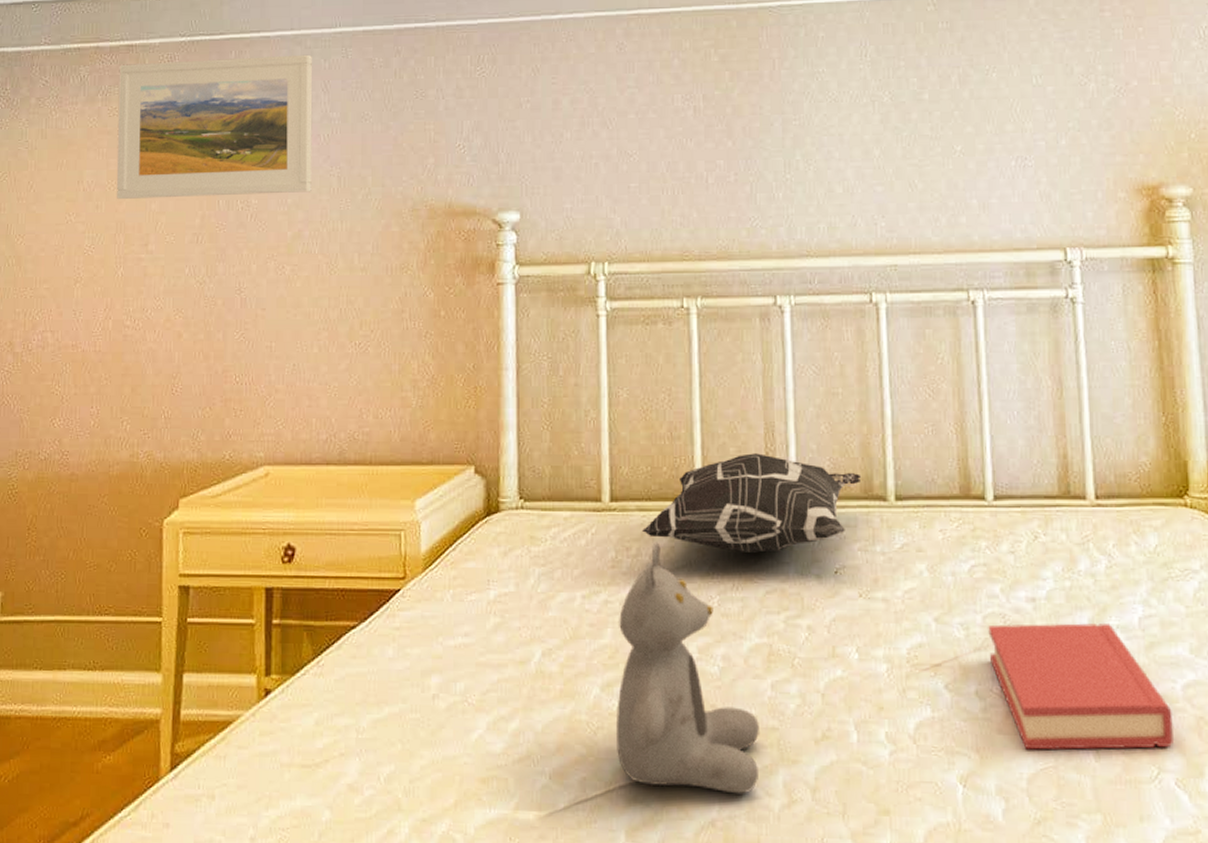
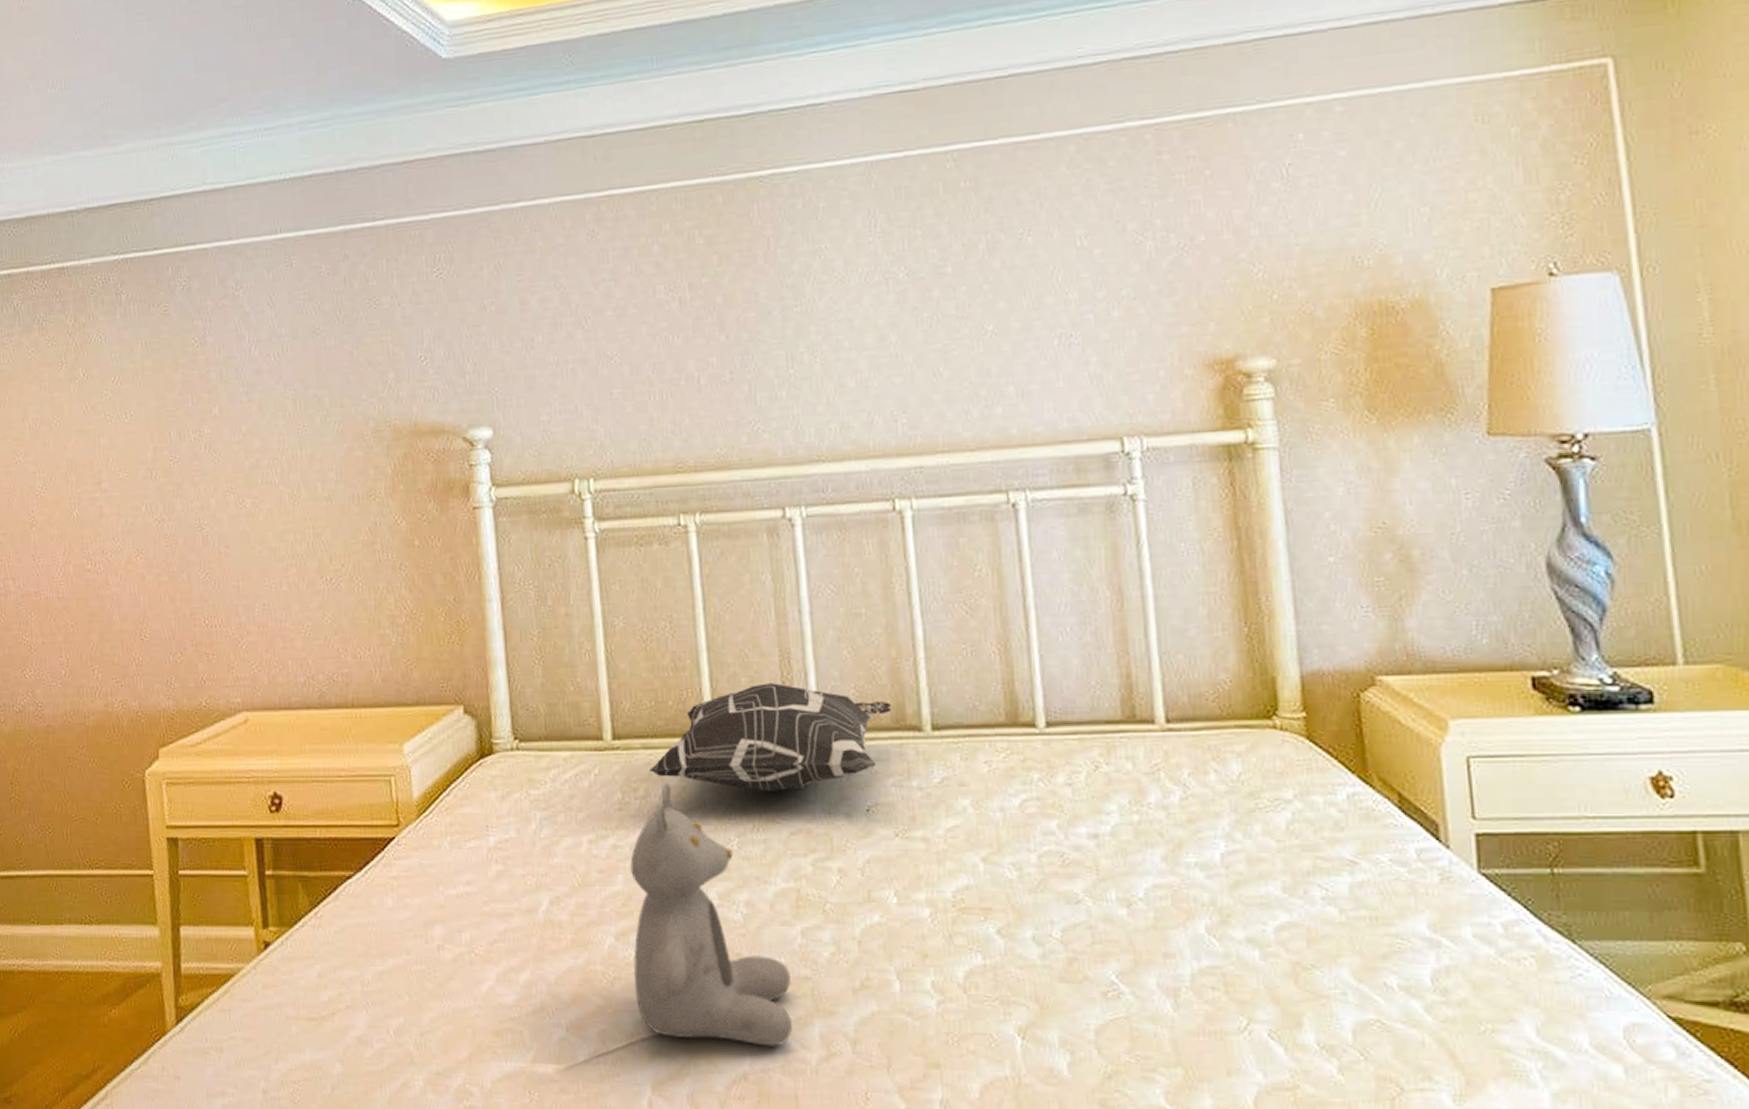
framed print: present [116,54,313,199] -> none [52,265,266,435]
hardback book: present [988,622,1173,751] -> none [1044,859,1265,1000]

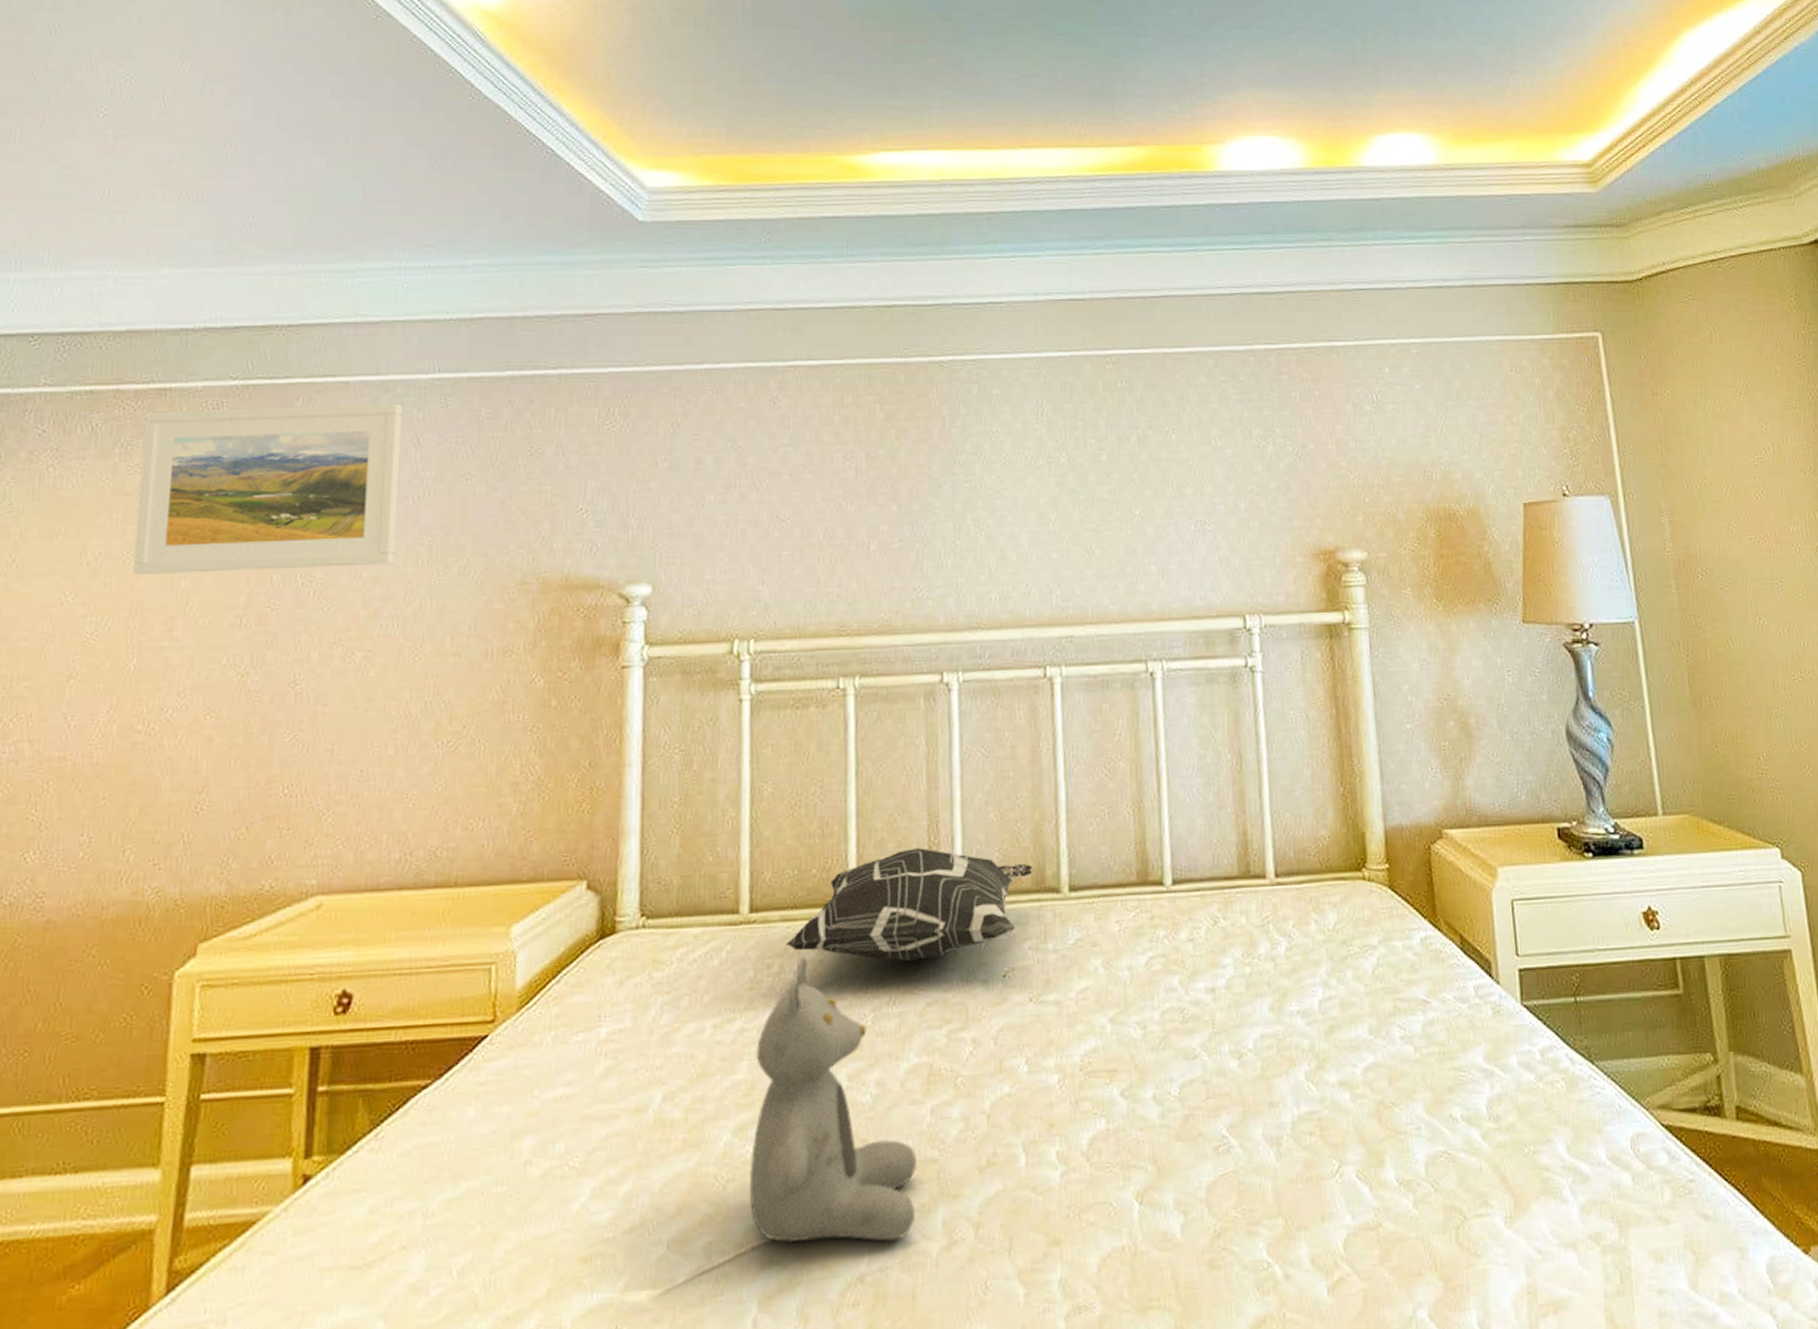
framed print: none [52,265,266,435] -> present [133,403,403,574]

